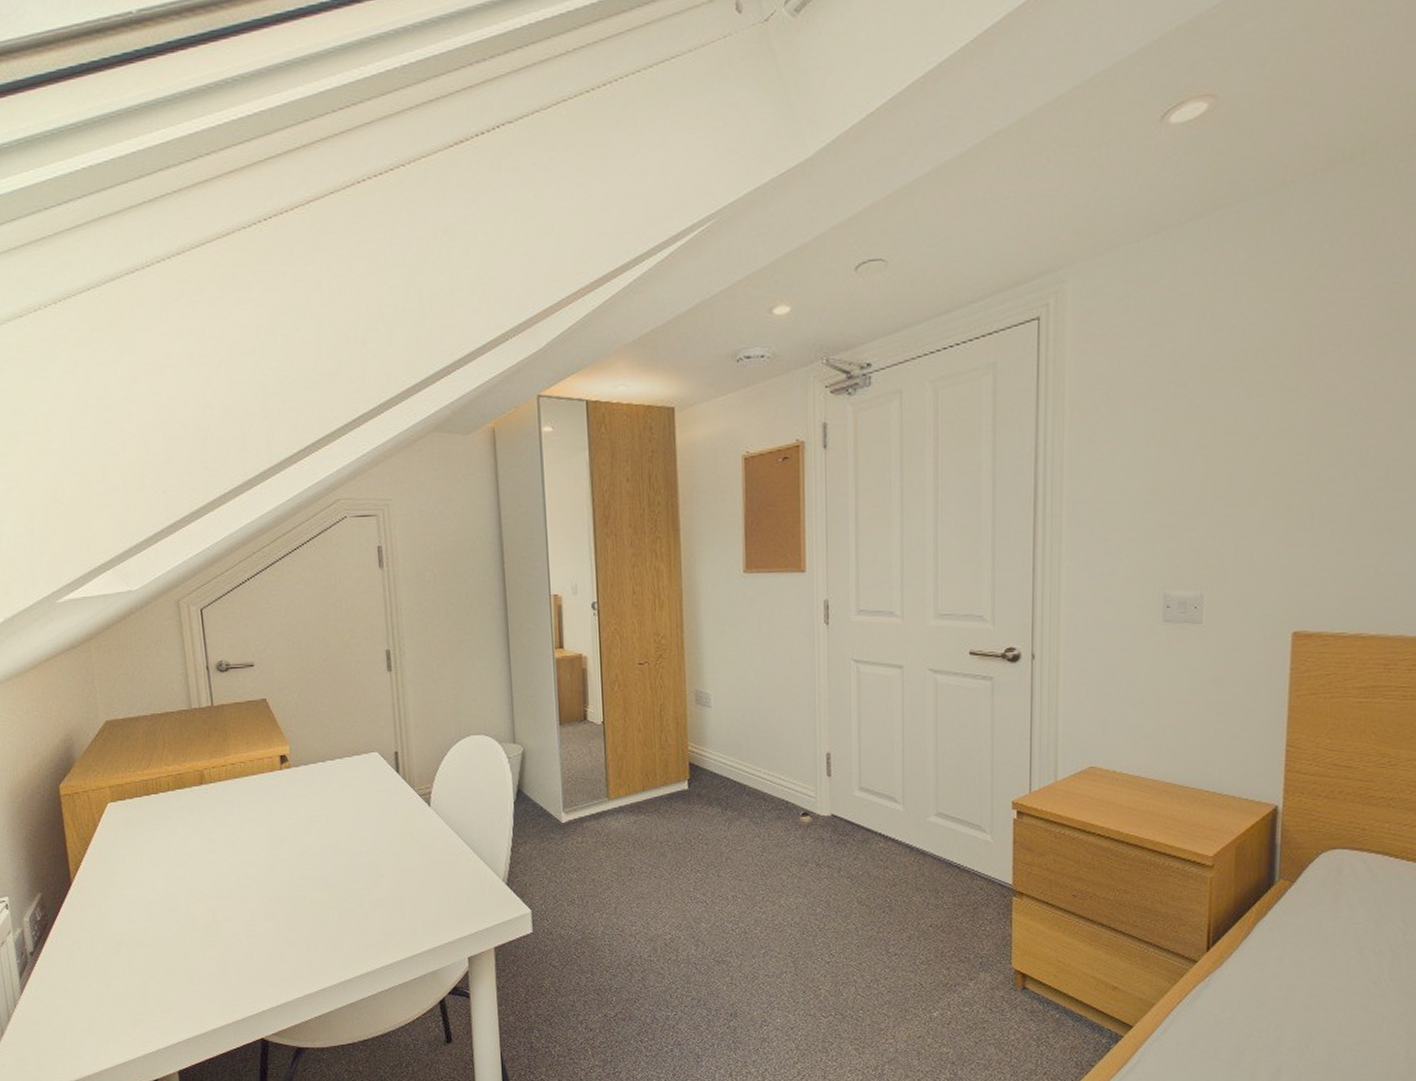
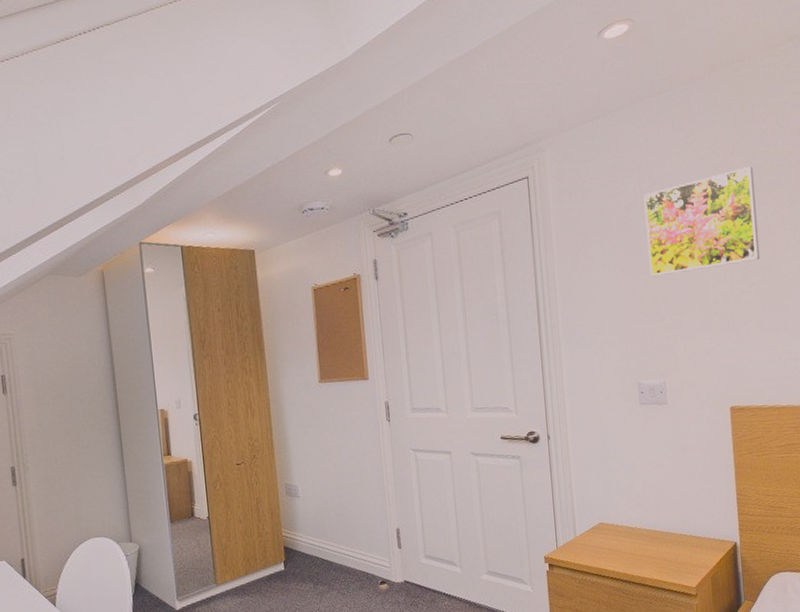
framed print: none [1199,303,1372,455] -> present [643,166,760,277]

